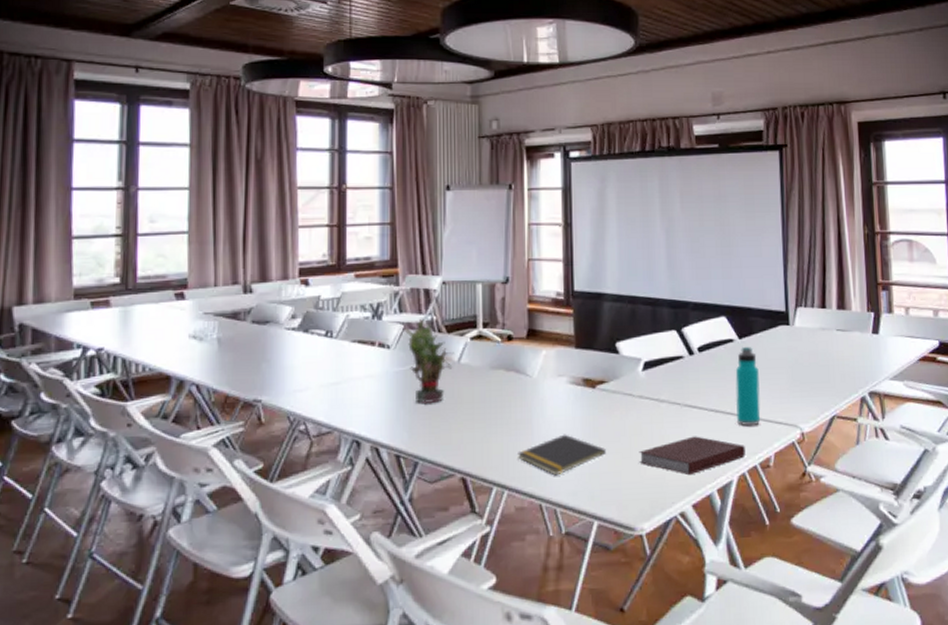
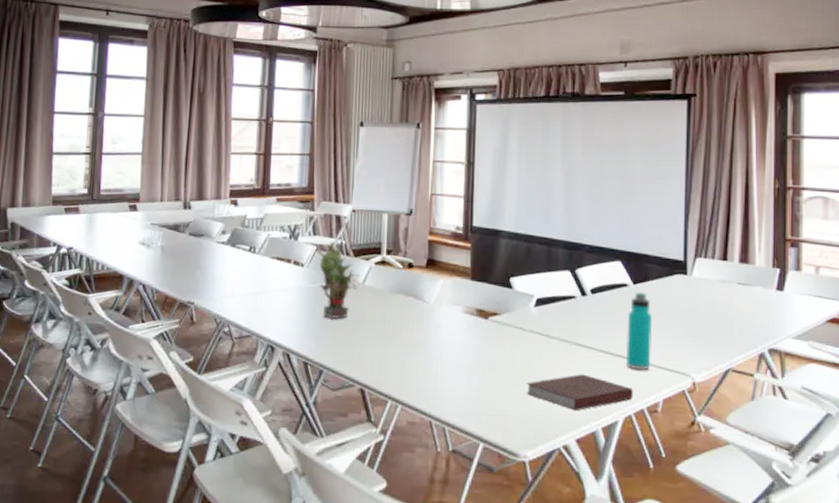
notepad: present [518,434,606,476] -> none [412,359,495,397]

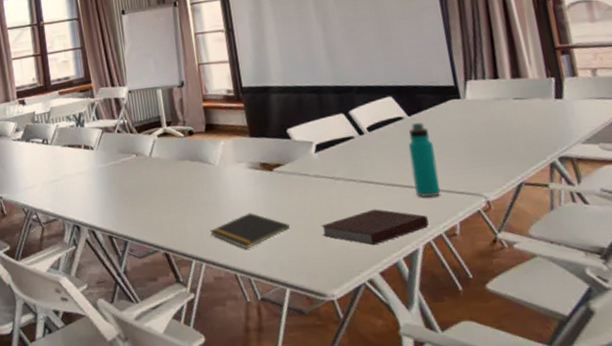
potted plant: present [316,242,360,320] -> none [102,123,146,193]
notepad: none [412,359,495,397] -> present [210,212,290,249]

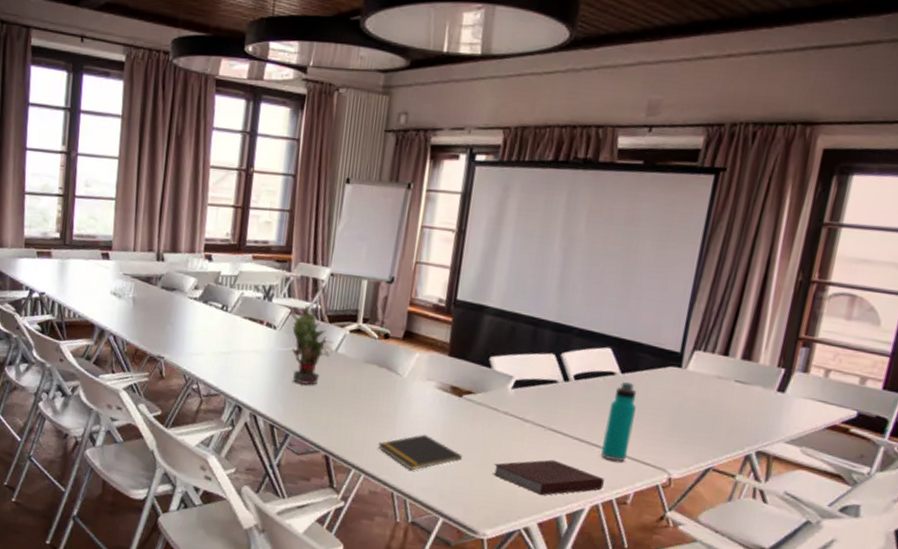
potted plant: none [102,123,146,193] -> present [290,306,333,386]

